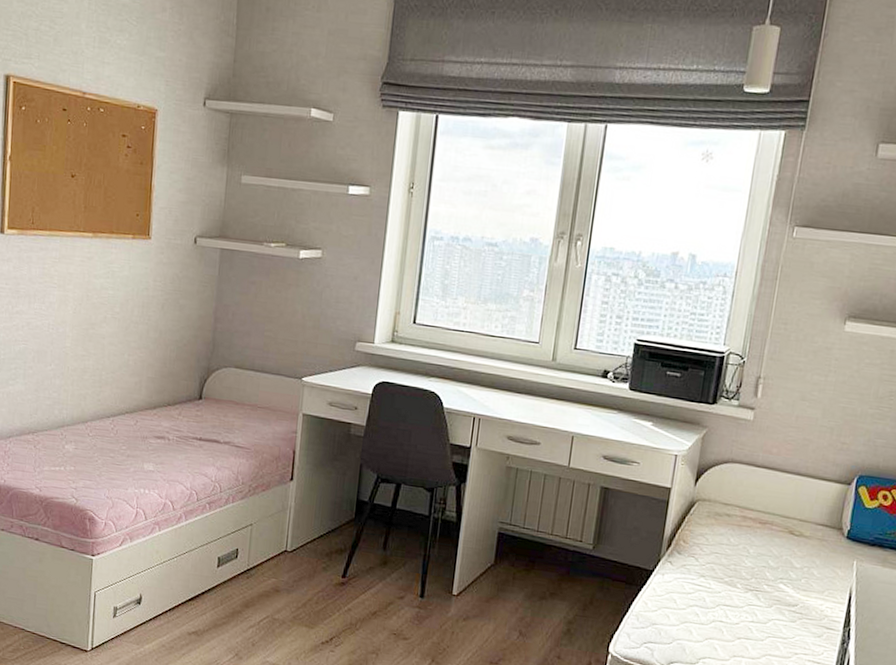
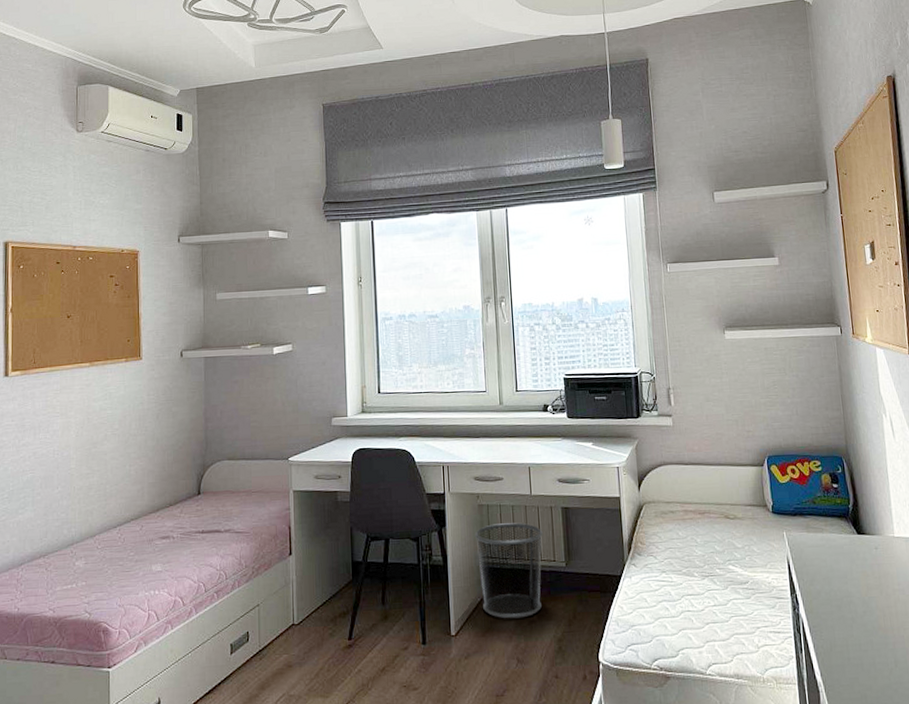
waste bin: none [492,490,574,592] -> present [474,523,543,619]

